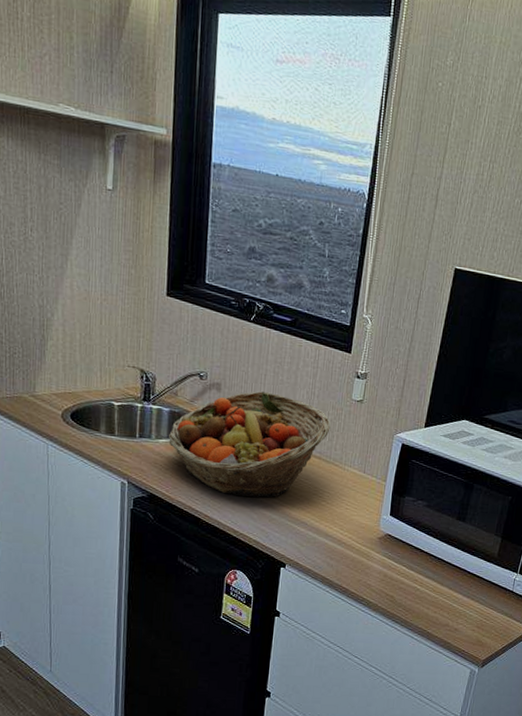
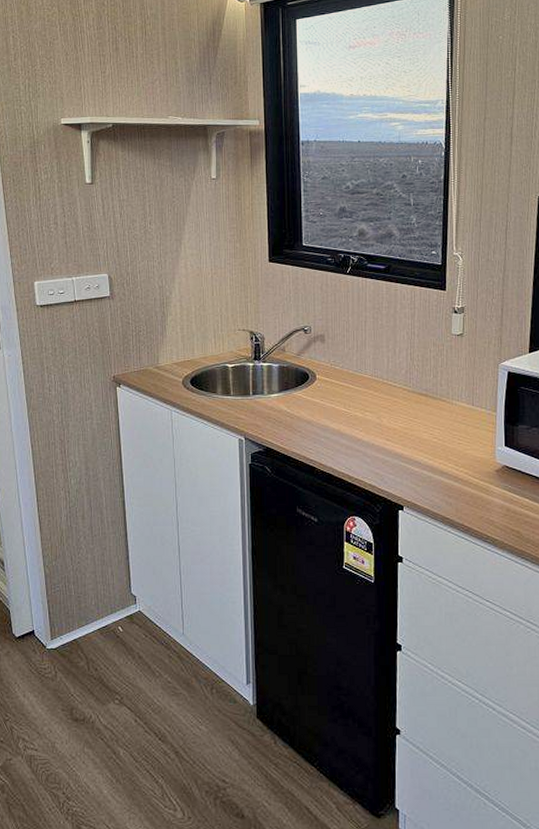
fruit basket: present [168,391,331,498] -> none [279,338,434,441]

